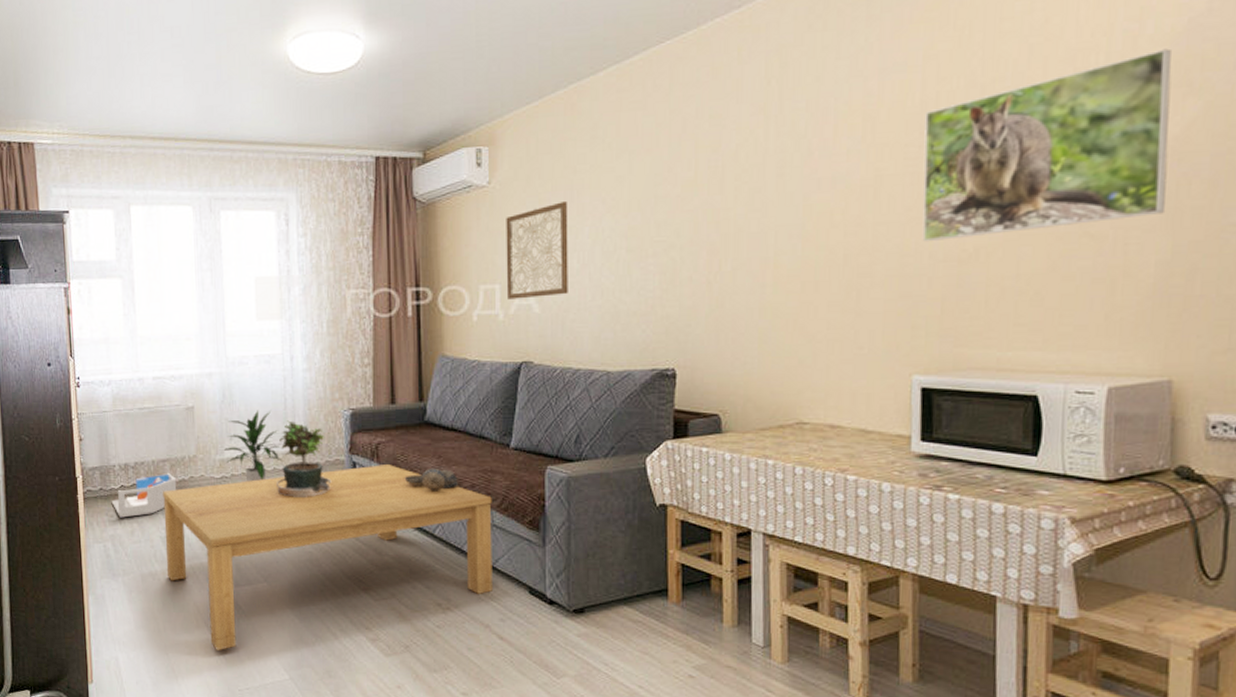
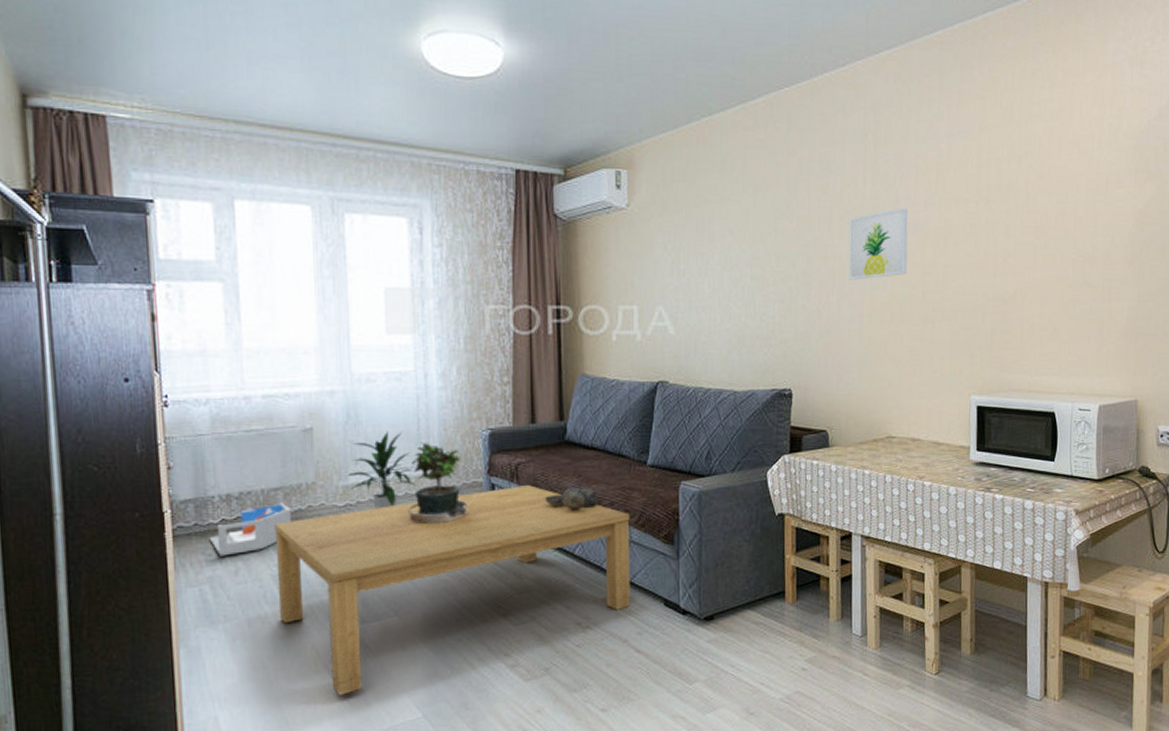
wall art: present [506,202,568,300] -> none [643,229,700,321]
wall art: none [746,159,825,246] -> present [848,207,908,280]
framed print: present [922,48,1172,242] -> none [978,142,1138,284]

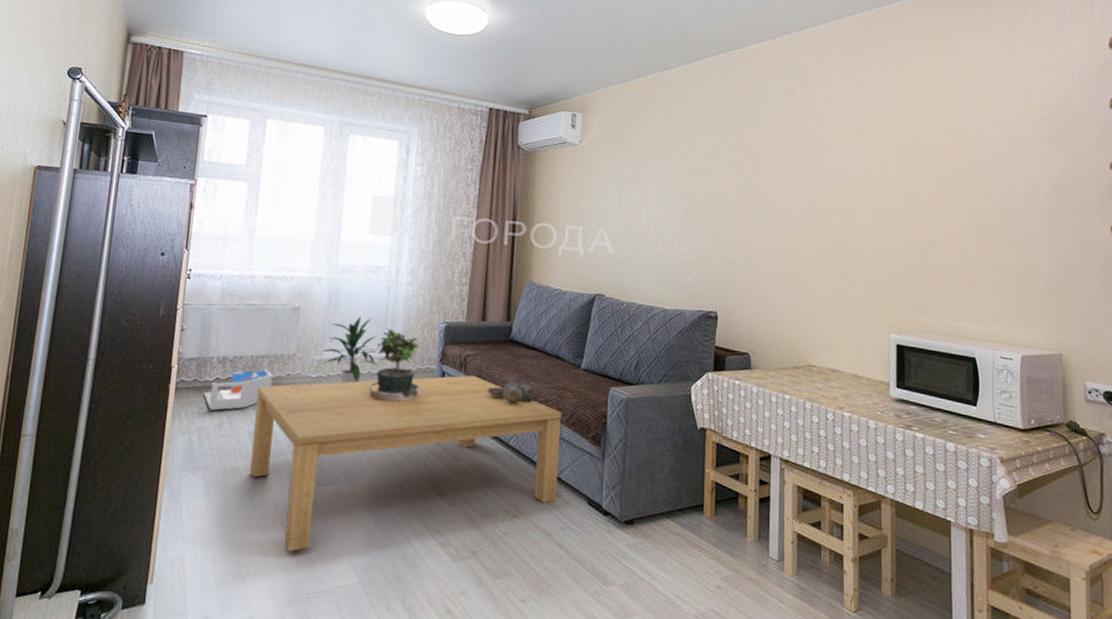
wall art: present [848,207,908,280] -> none [774,158,830,219]

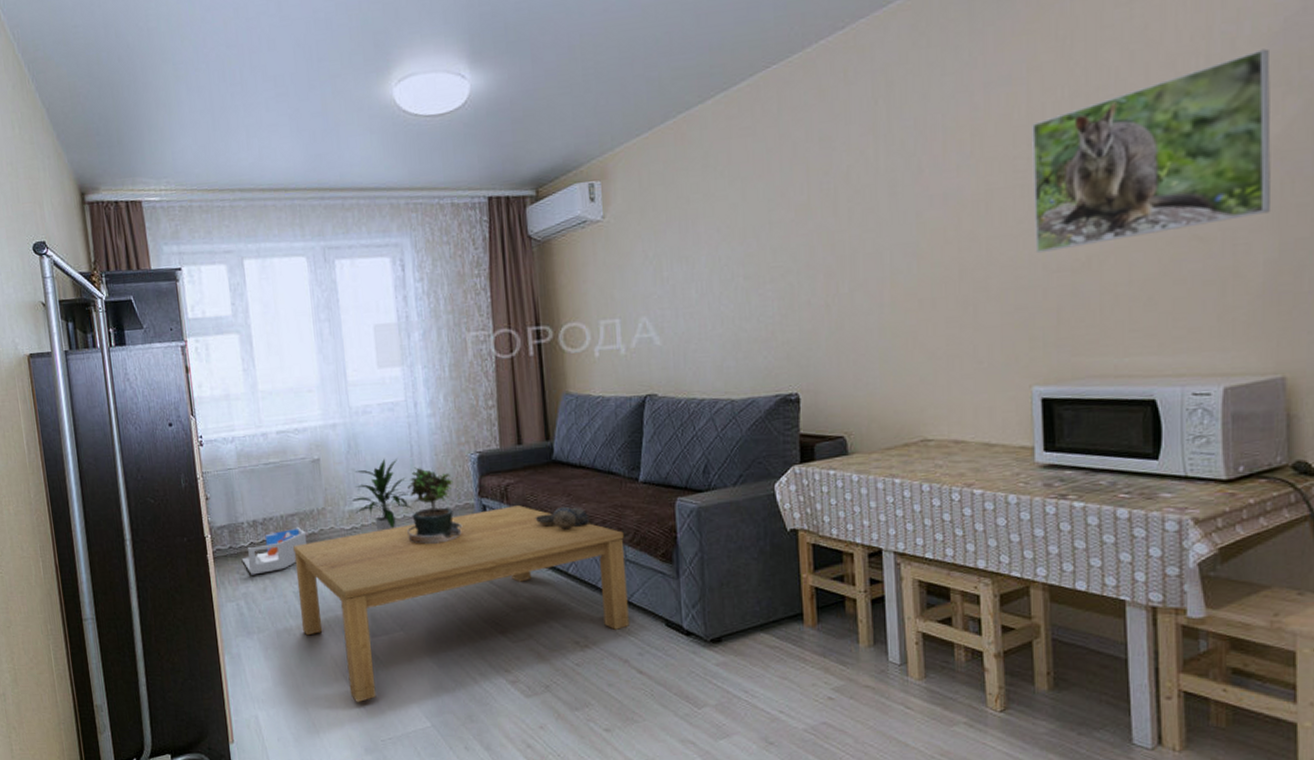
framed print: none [896,114,1052,231] -> present [1032,48,1271,254]

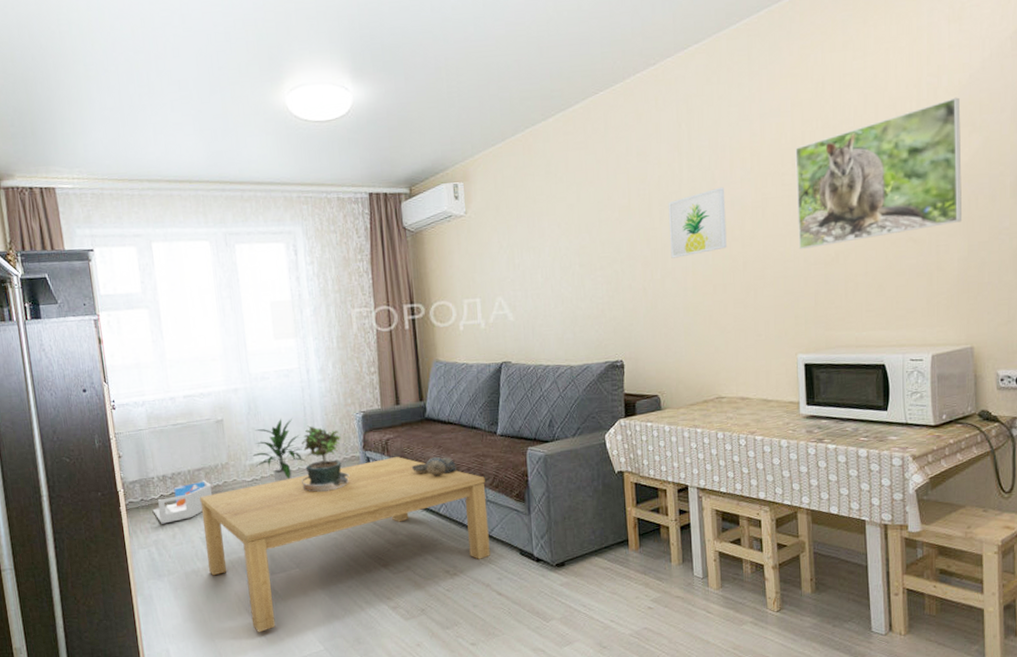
wall art: none [859,176,937,267] -> present [668,187,727,258]

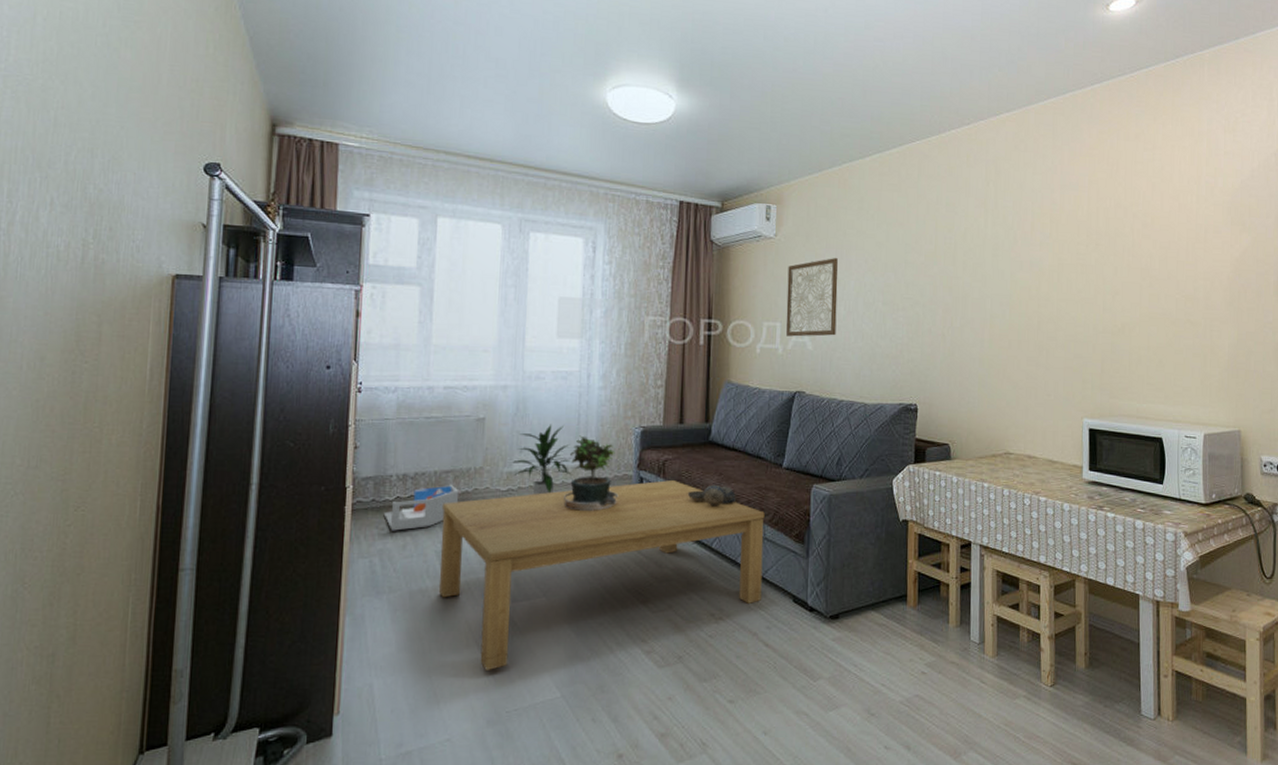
wall art: none [481,227,536,311] -> present [786,258,838,337]
wall art: present [668,187,727,258] -> none [971,247,1025,309]
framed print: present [795,97,962,250] -> none [1089,198,1233,317]

